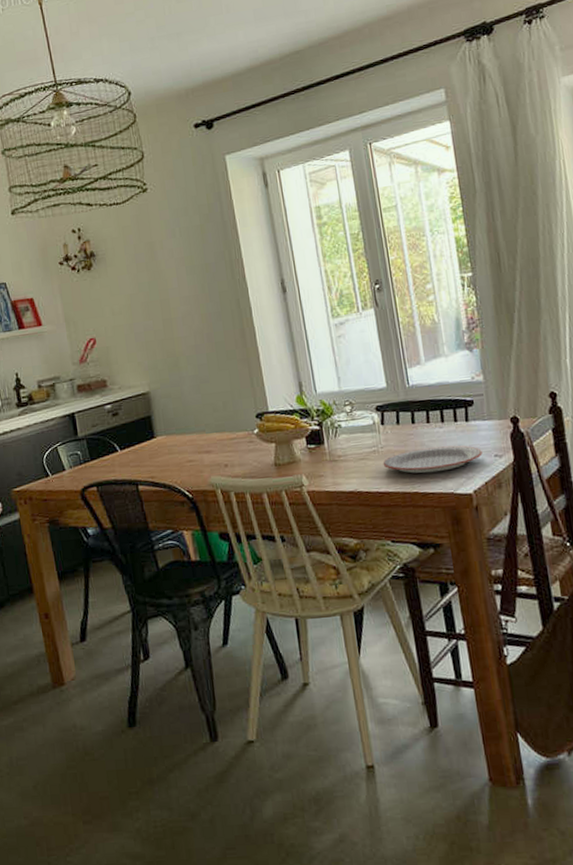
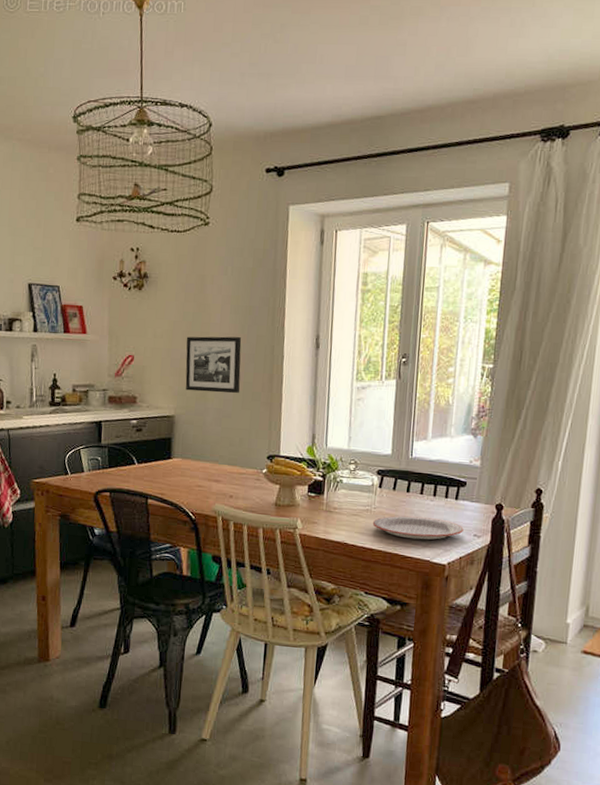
picture frame: none [146,297,213,363] -> present [185,336,242,394]

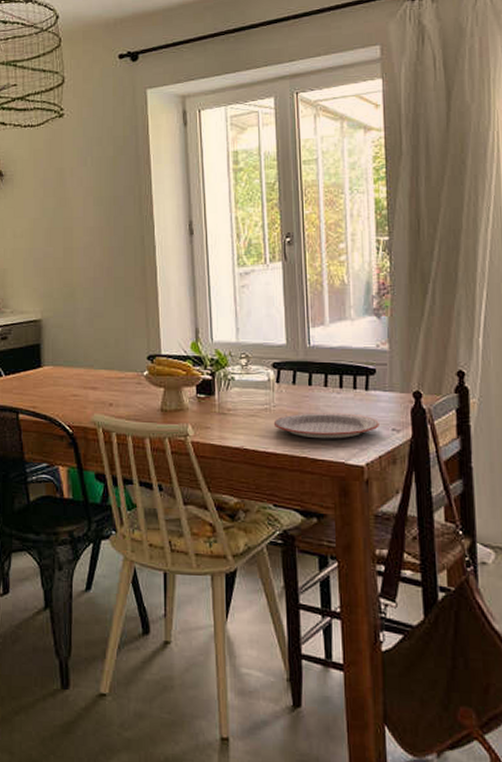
picture frame: present [185,336,242,394] -> none [48,230,111,291]

